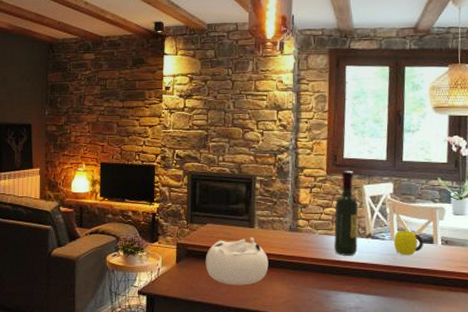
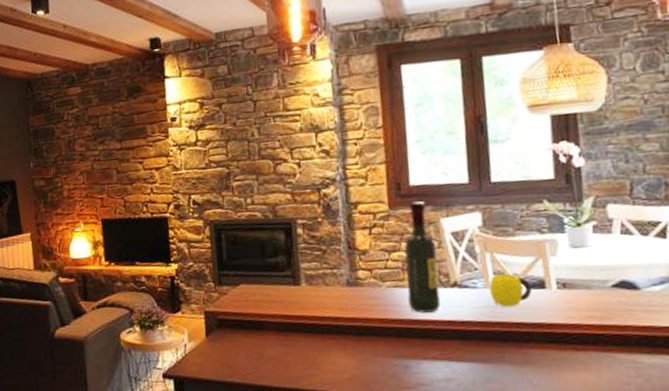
decorative bowl: present [205,236,269,286] -> none [242,296,325,360]

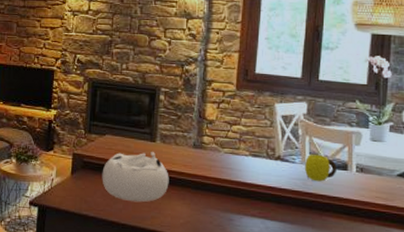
decorative bowl: none [242,296,325,360] -> present [102,151,169,203]
wine bottle: present [404,201,441,313] -> none [240,86,268,178]

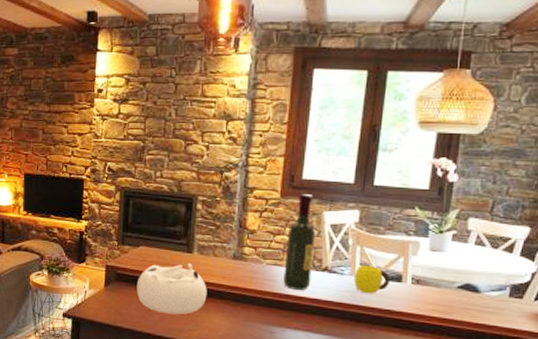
wine bottle: none [240,86,268,178] -> present [283,193,315,290]

